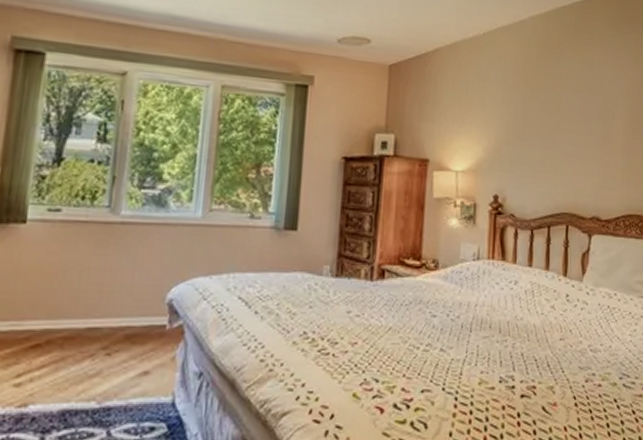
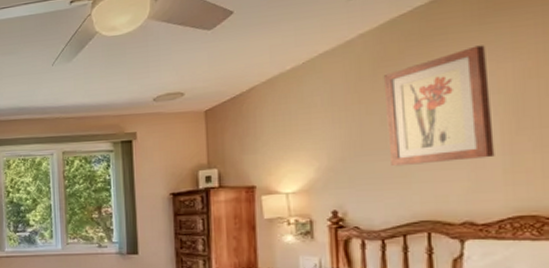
wall art: none [544,50,618,157] -> present [383,45,495,167]

